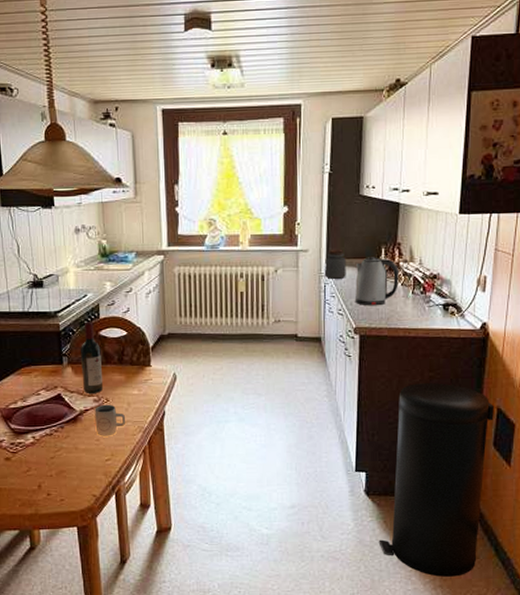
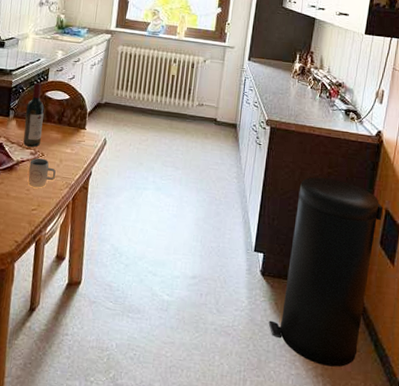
jar: present [324,249,346,279] -> none [245,49,266,76]
kettle: present [355,257,399,306] -> none [270,60,310,104]

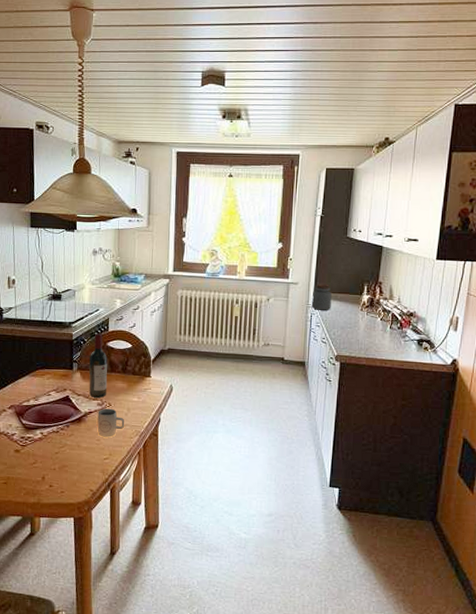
jar: none [245,49,266,76] -> present [311,283,332,311]
pedal bin: present [268,177,384,367] -> none [347,410,461,593]

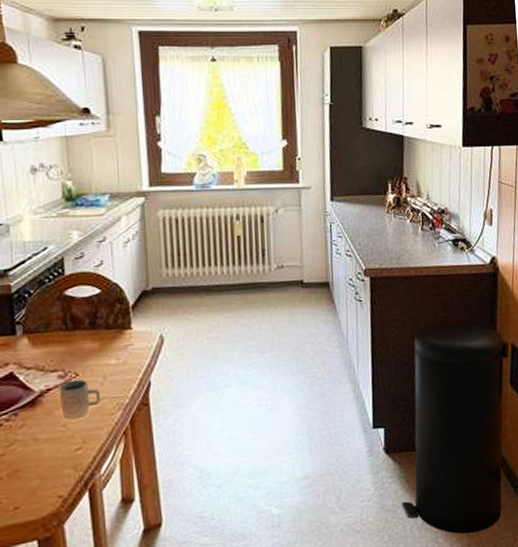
wine bottle: present [88,333,108,398] -> none [40,279,71,368]
jar: present [311,283,332,311] -> none [329,185,353,218]
pedal bin: none [347,410,461,593] -> present [401,323,509,534]

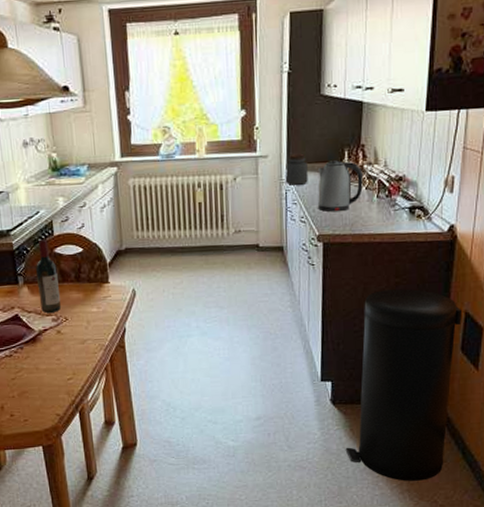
wine bottle: none [40,279,71,368] -> present [36,239,62,313]
mug: present [59,379,102,421] -> none [53,323,87,356]
jar: none [329,185,353,218] -> present [285,153,308,185]
kettle: none [363,192,407,246] -> present [318,160,363,212]

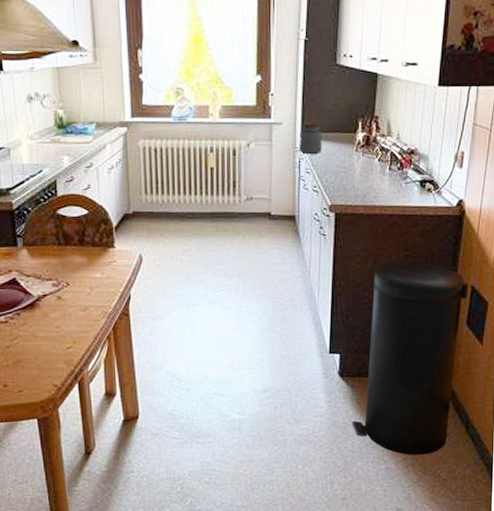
wine bottle: present [36,239,62,313] -> none [37,199,63,277]
kettle: present [318,160,363,212] -> none [331,131,376,183]

